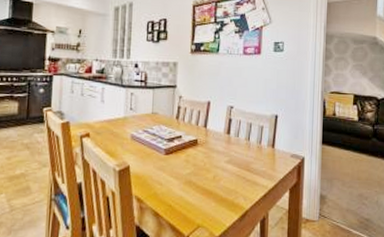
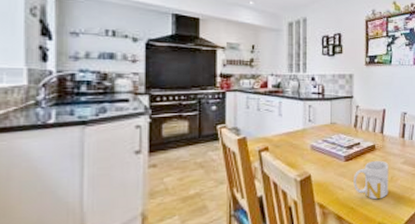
mug: none [173,156,212,199] -> present [353,160,389,200]

